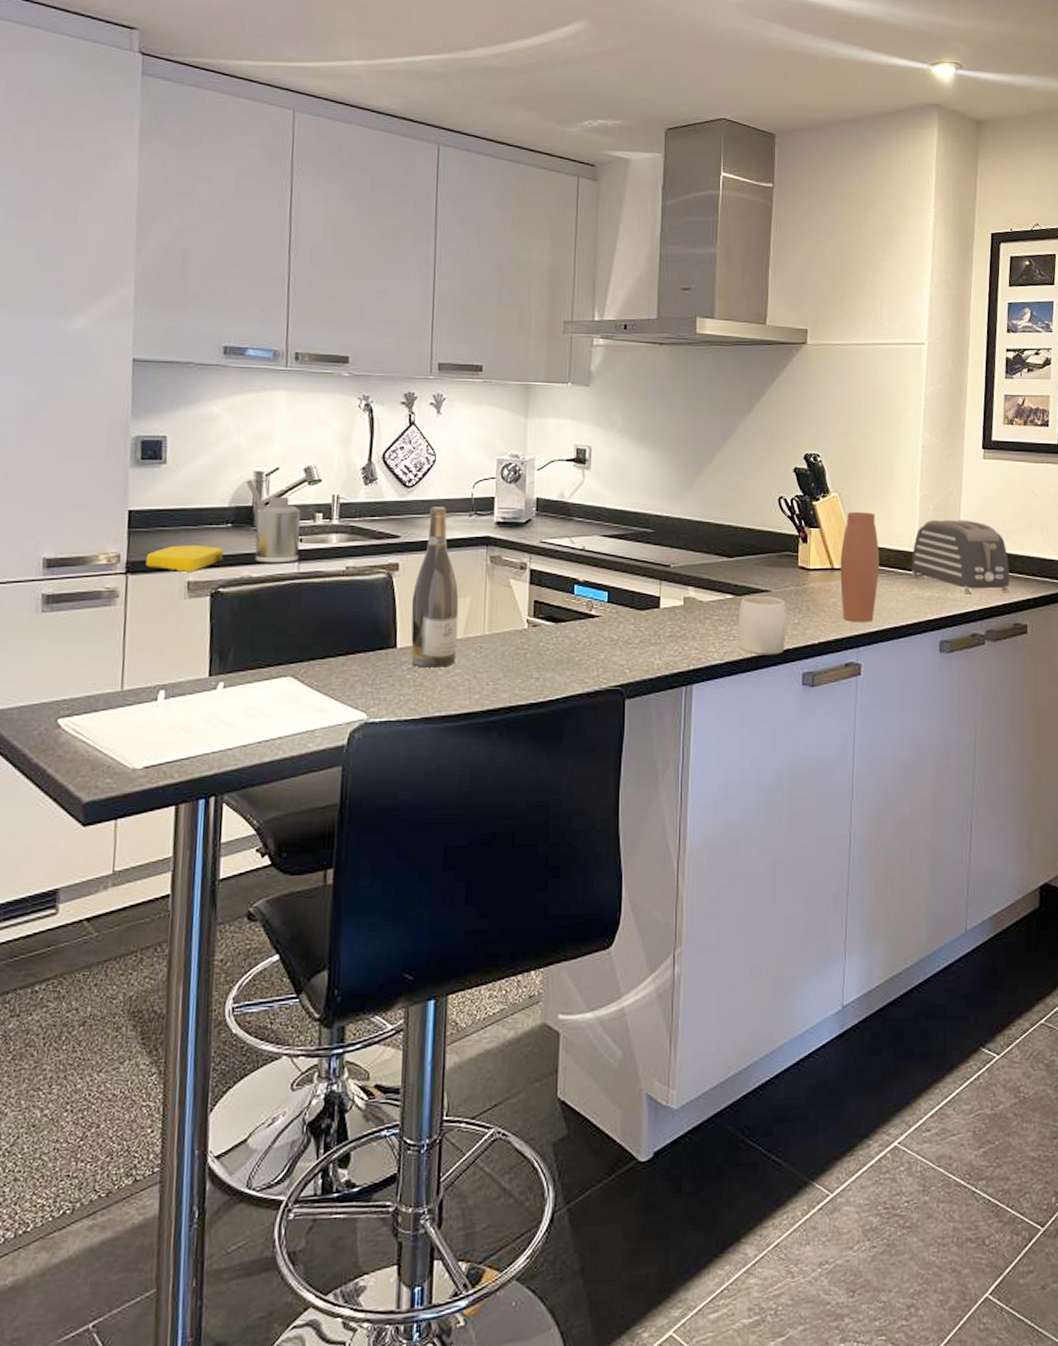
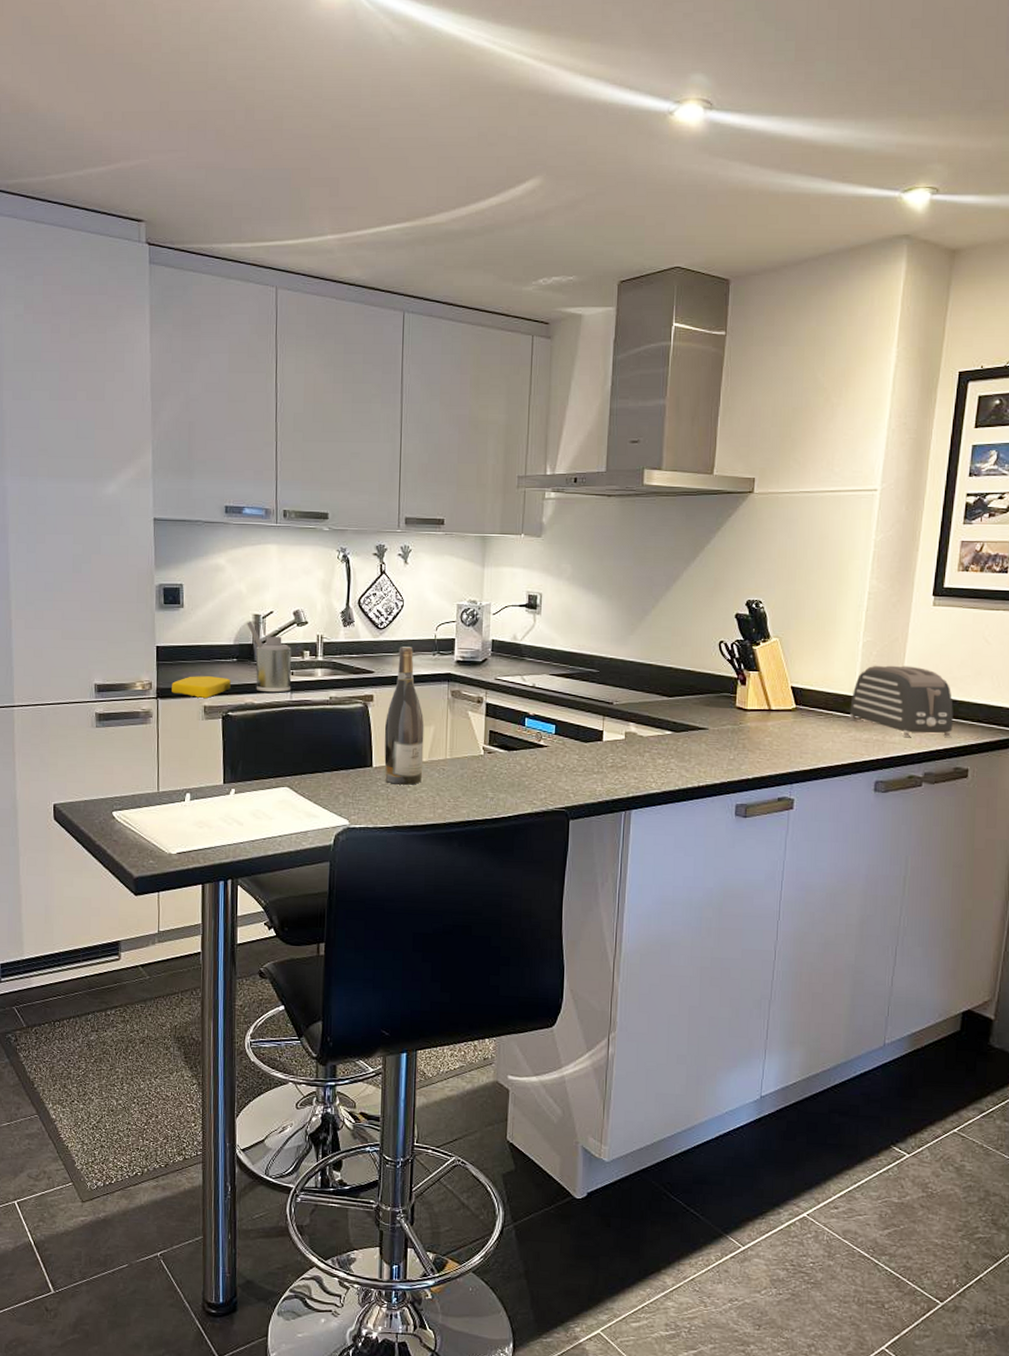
mug: present [738,596,789,655] -> none [675,733,725,788]
vase: present [840,512,880,622] -> none [777,656,818,761]

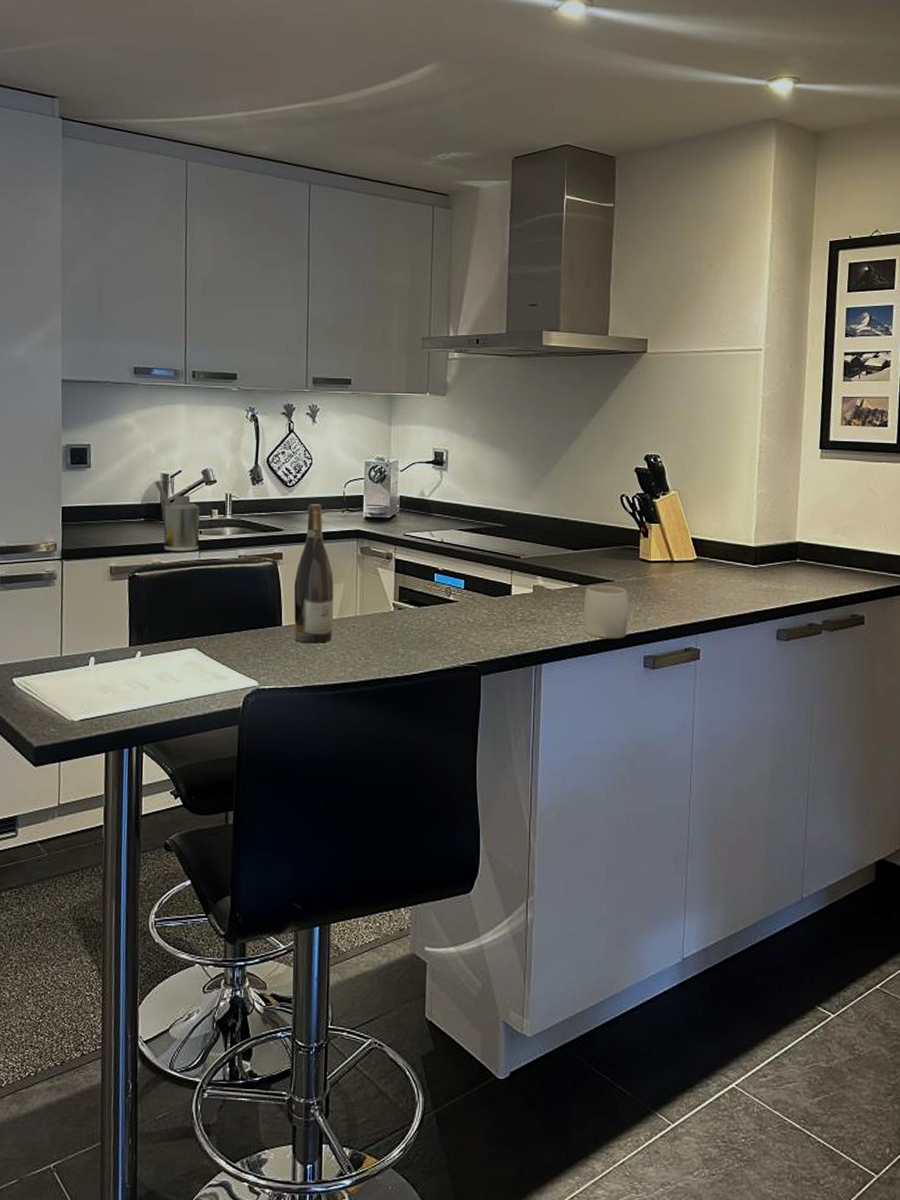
sponge: present [172,676,231,699] -> none [77,536,138,560]
mug: none [675,733,725,788] -> present [584,586,631,640]
toaster: present [849,665,953,738] -> none [748,516,847,586]

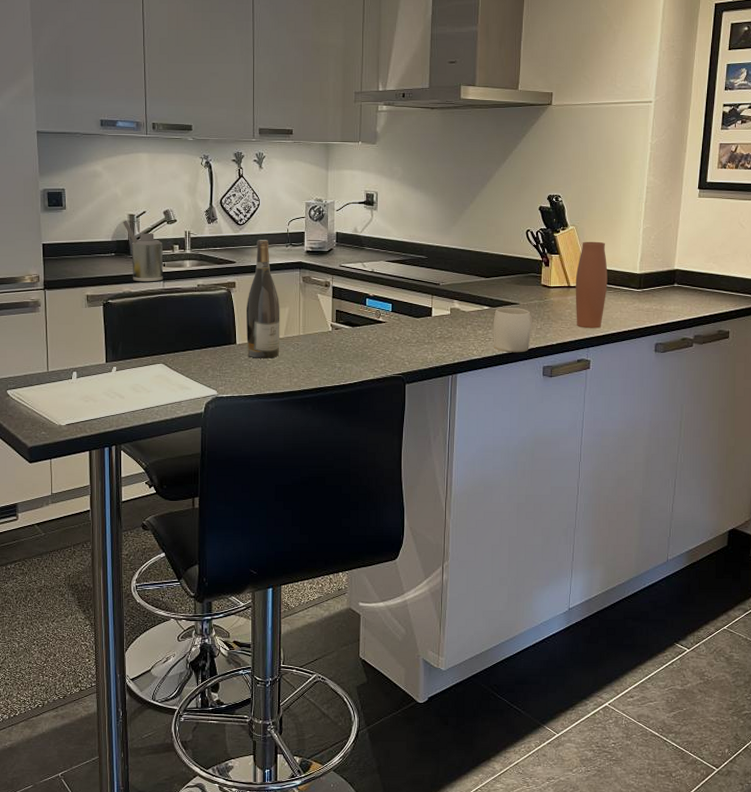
vase: none [679,508,718,611] -> present [575,241,608,328]

